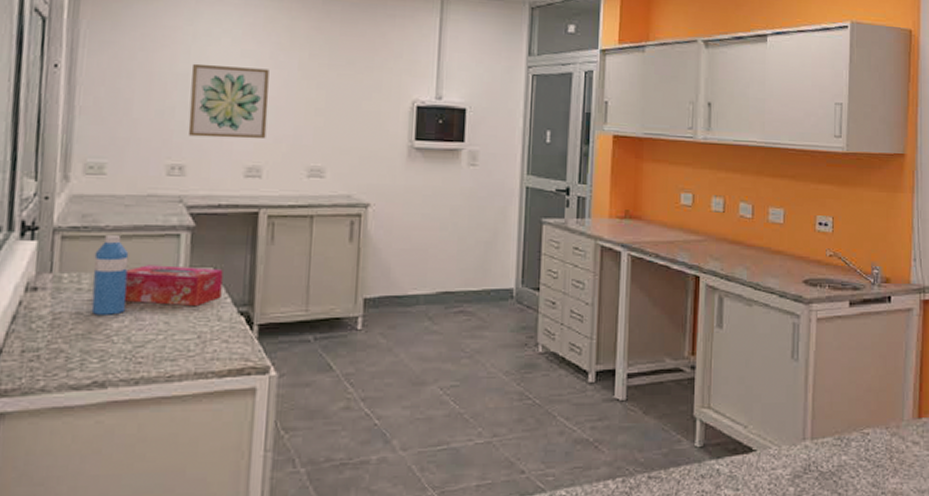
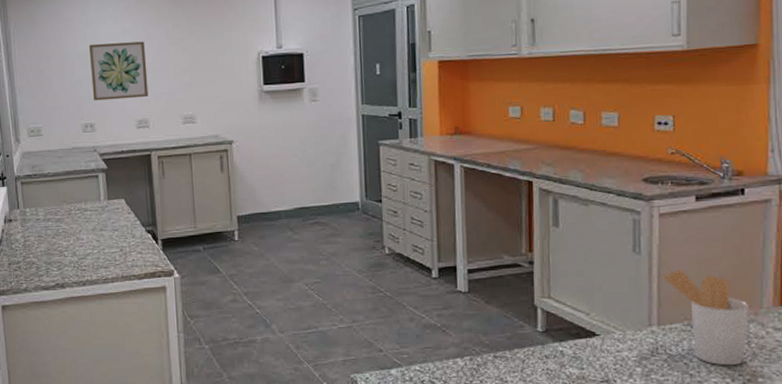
water bottle: present [91,234,129,315] -> none [44,178,70,237]
tissue box: present [123,265,223,307] -> none [66,199,133,229]
utensil holder: none [817,378,892,484] -> present [662,269,749,366]

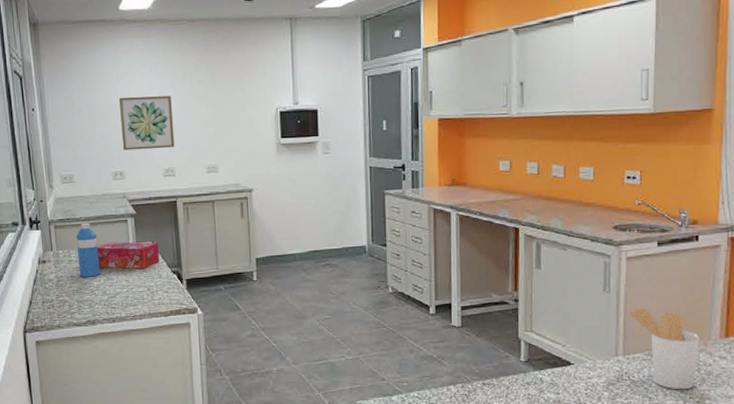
water bottle: none [44,178,70,237] -> present [76,223,101,277]
tissue box: none [66,199,133,229] -> present [97,242,159,269]

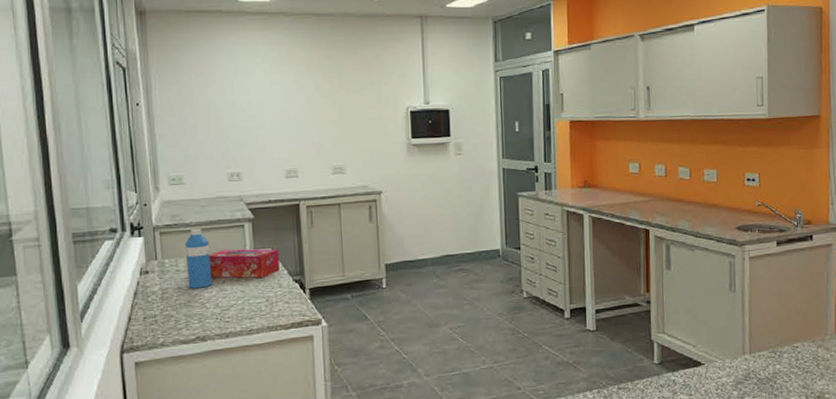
wall art: present [118,95,175,151] -> none [236,92,298,150]
utensil holder: present [628,306,699,390] -> none [752,304,818,386]

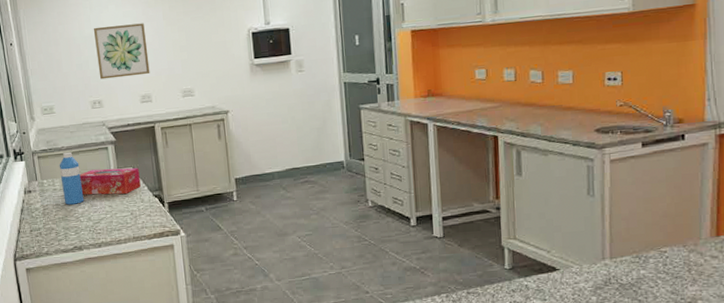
wall art: none [236,92,298,150] -> present [93,23,150,80]

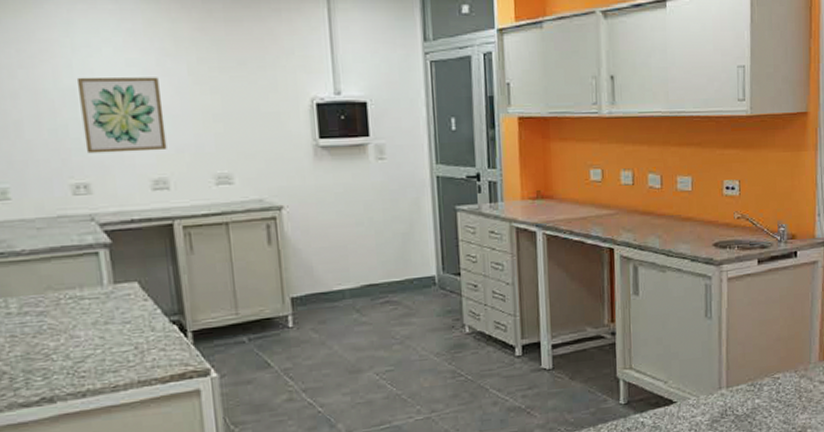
water bottle: present [59,152,85,205] -> none [16,257,59,337]
tissue box: present [79,168,141,195] -> none [51,282,151,322]

